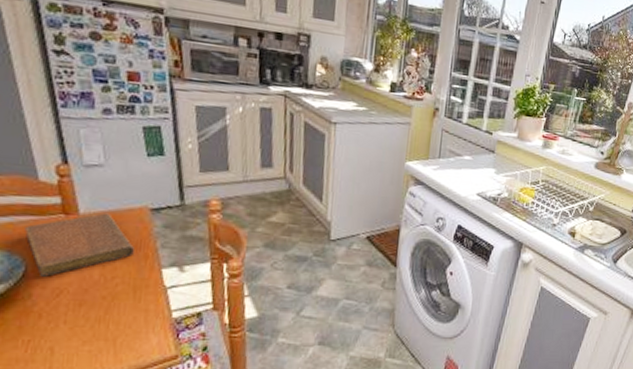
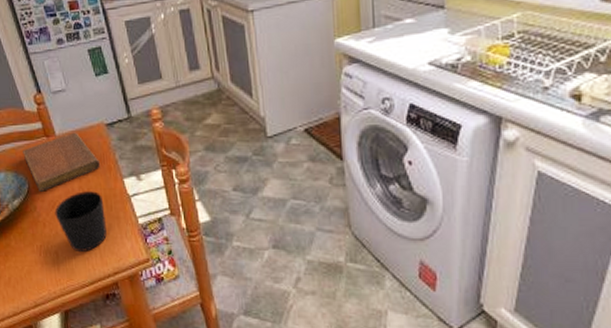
cup: none [58,279,131,347] -> present [54,191,107,252]

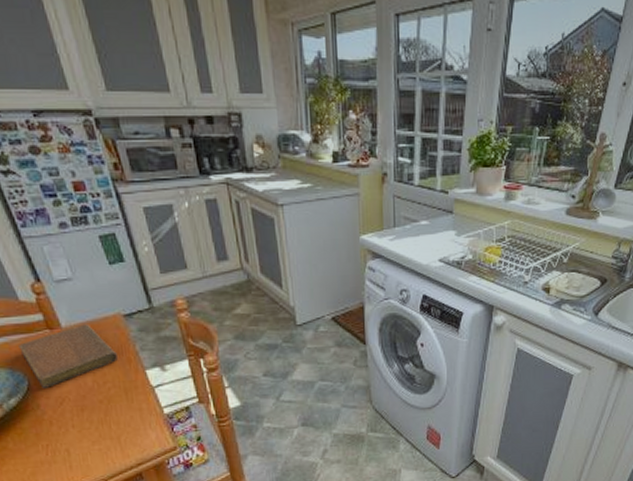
cup: present [54,191,107,252] -> none [63,384,128,447]

